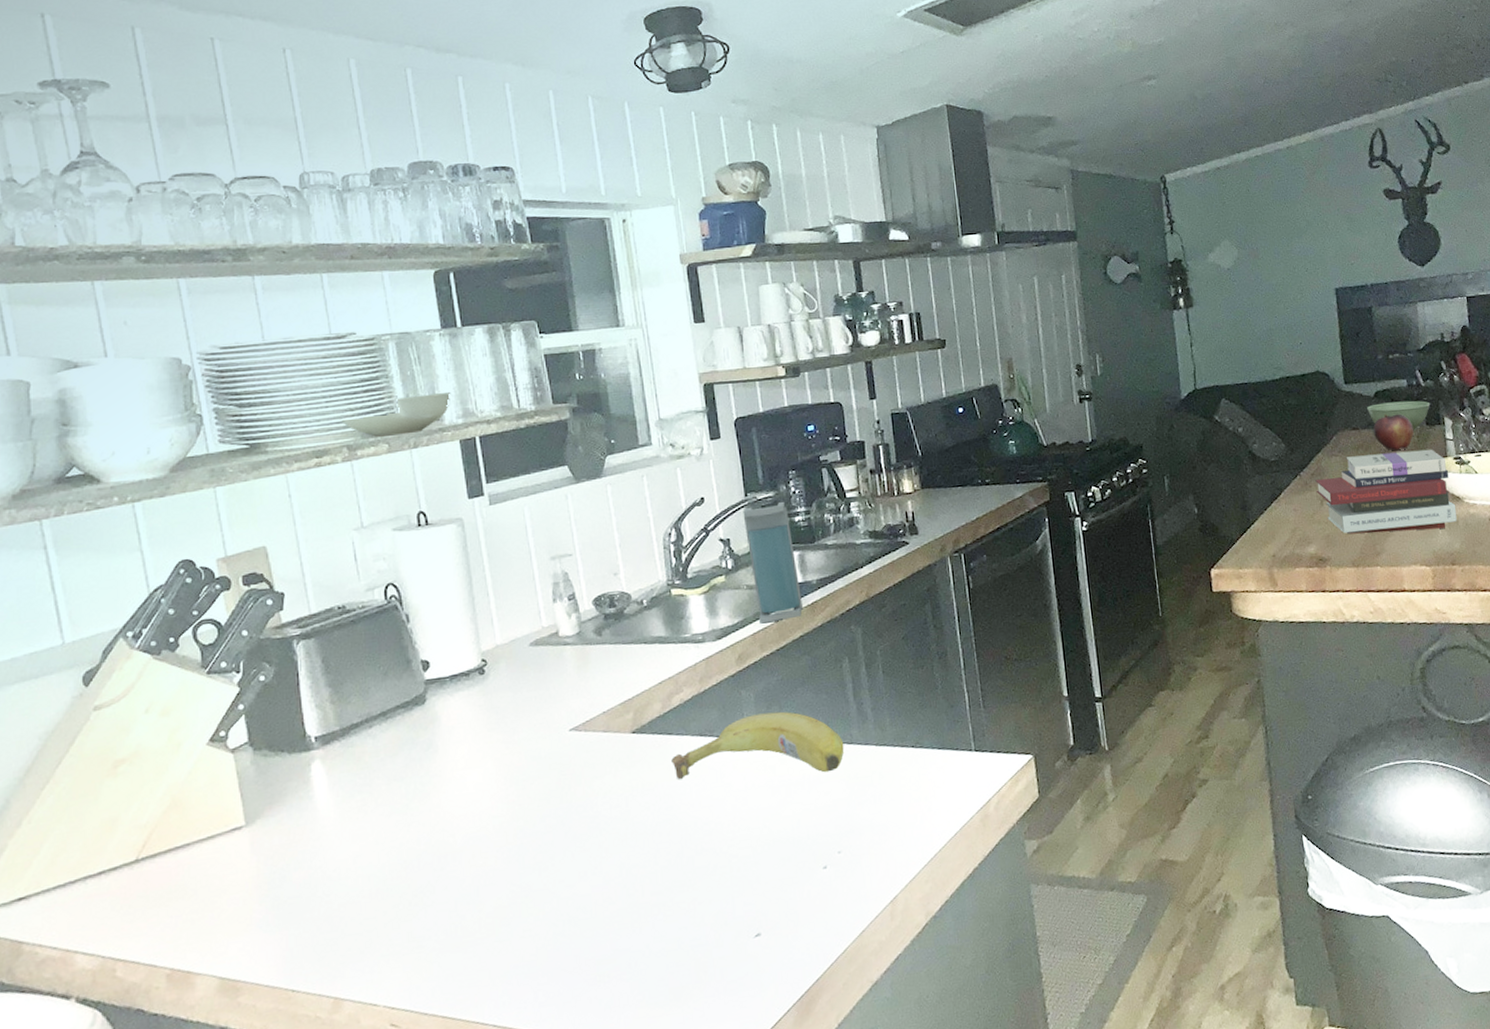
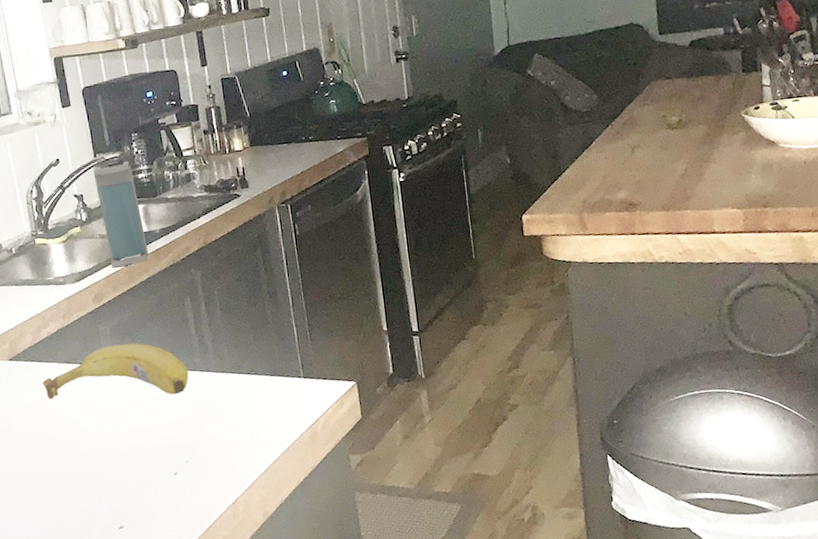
books: present [1315,449,1457,534] -> none [627,95,771,180]
bowl: present [1366,400,1430,431] -> none [680,48,748,78]
fruit: present [1372,414,1414,451] -> none [686,62,729,99]

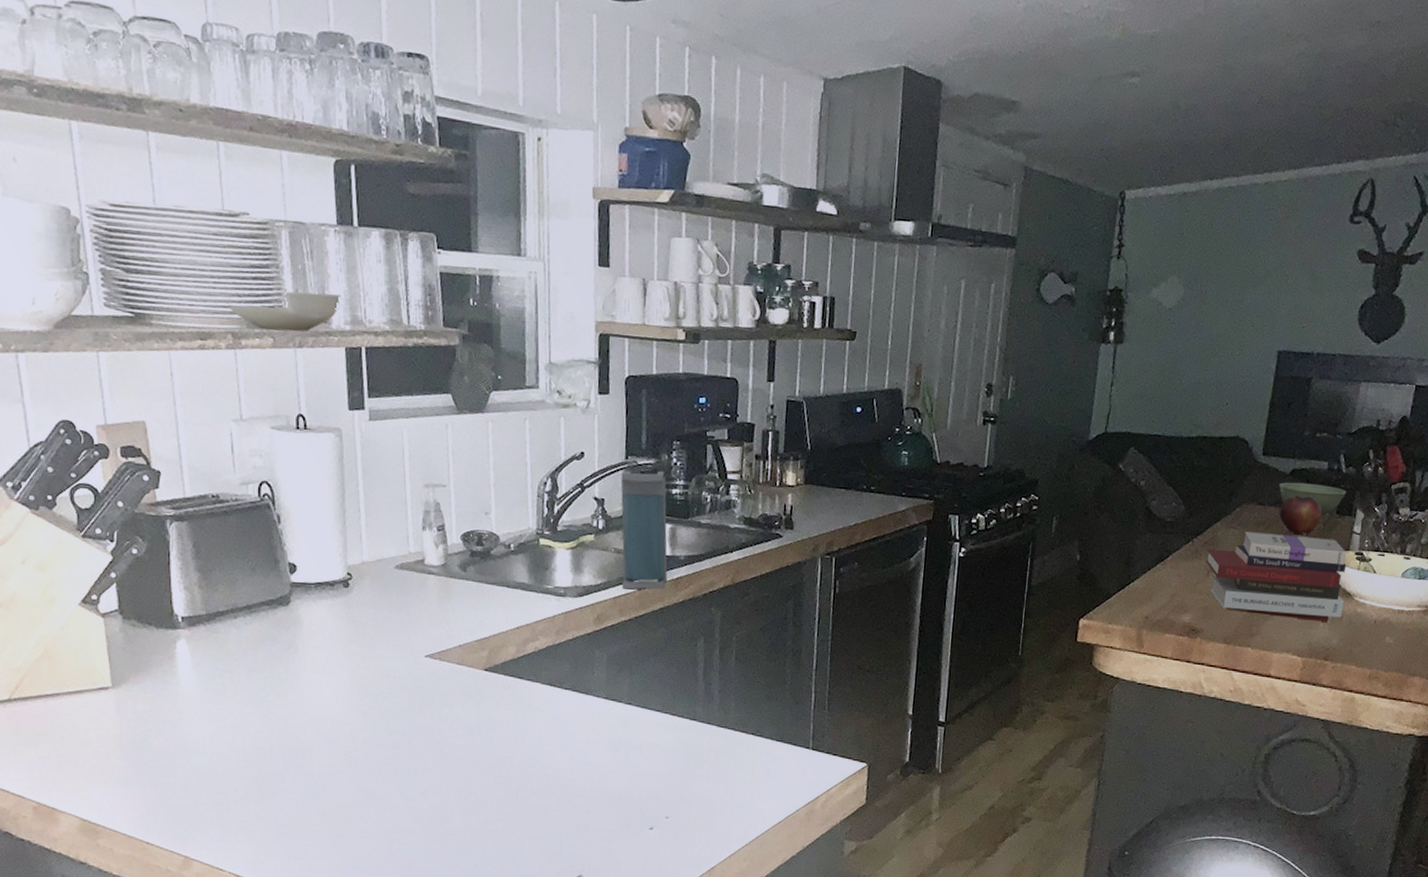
fruit: present [43,343,189,399] -> none [519,675,687,743]
books: none [627,95,771,180] -> present [1206,531,1346,622]
bowl: none [680,48,748,78] -> present [1278,482,1347,517]
fruit: none [686,62,729,99] -> present [1279,494,1322,535]

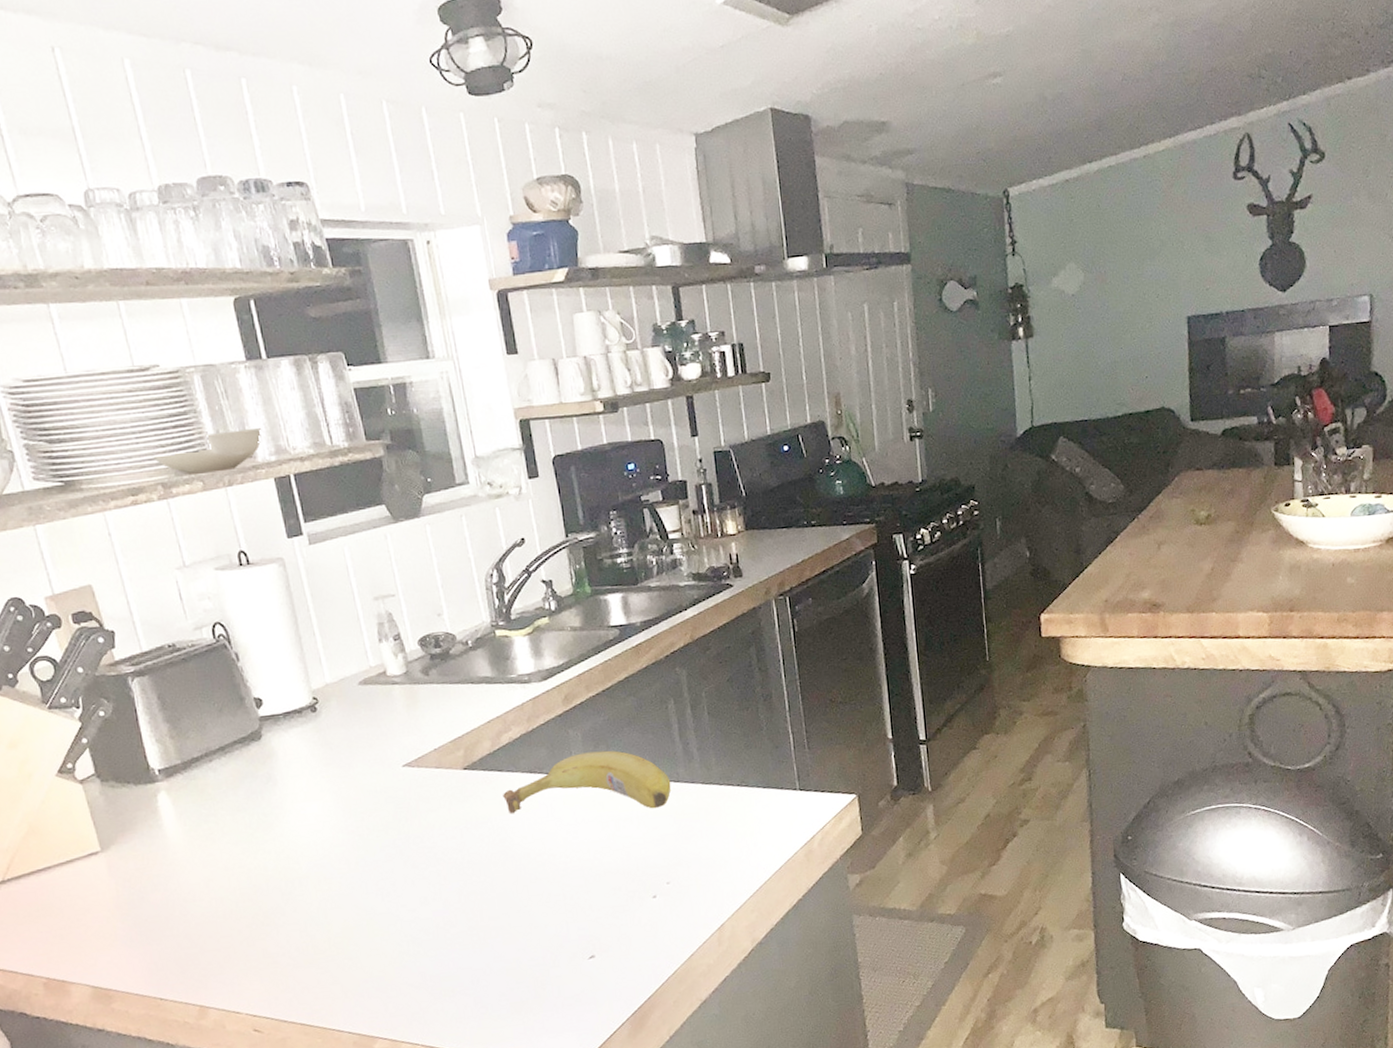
fruit: none [519,675,687,743] -> present [503,750,671,813]
soap dispenser: present [621,470,668,590] -> none [564,542,627,665]
books: present [1206,531,1346,622] -> none [1154,491,1300,580]
bowl: present [1278,482,1347,517] -> none [1212,439,1281,472]
fruit: present [1279,494,1322,535] -> none [1217,453,1261,493]

